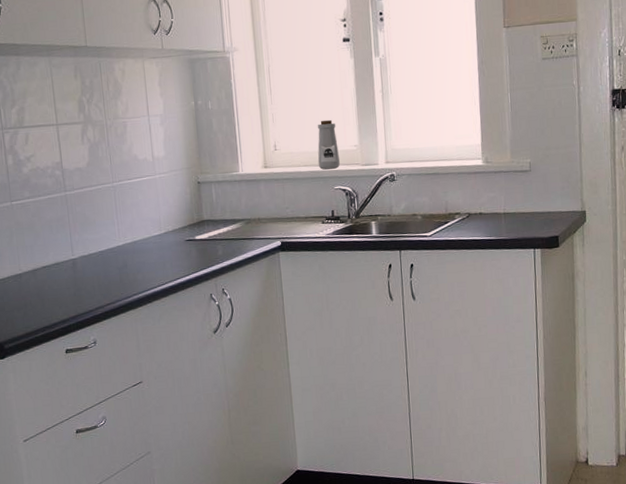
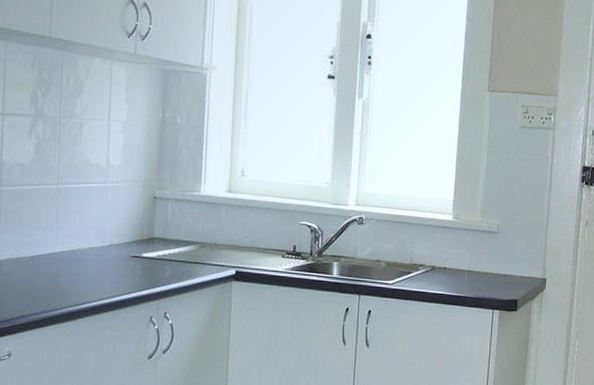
bottle: present [317,120,341,170] -> none [285,153,310,205]

